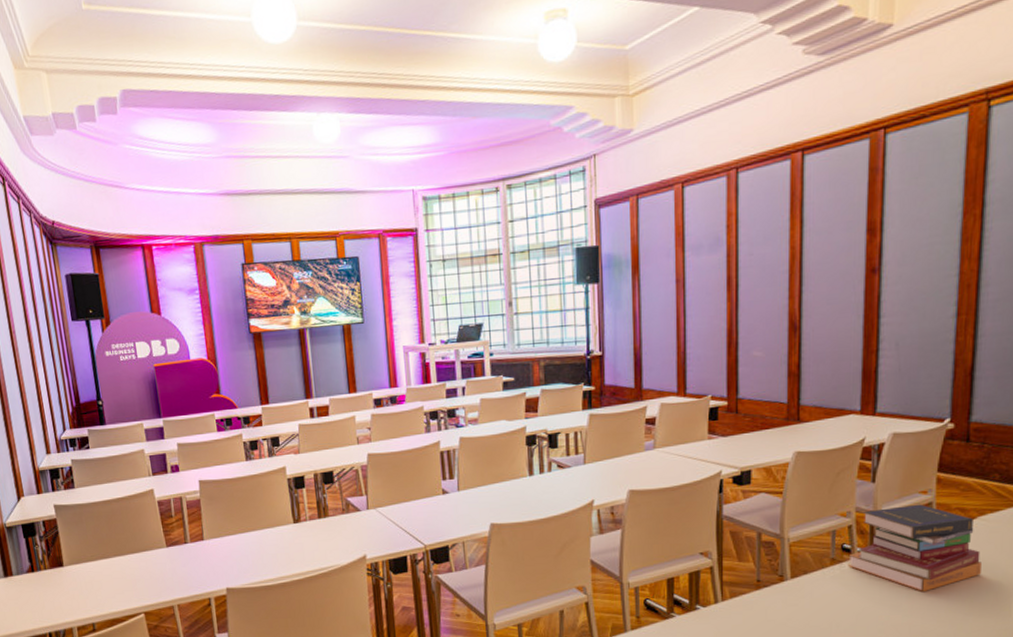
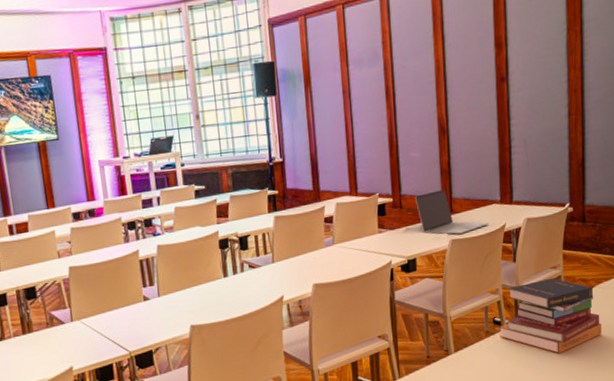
laptop: none [754,395,844,447] -> present [414,189,489,235]

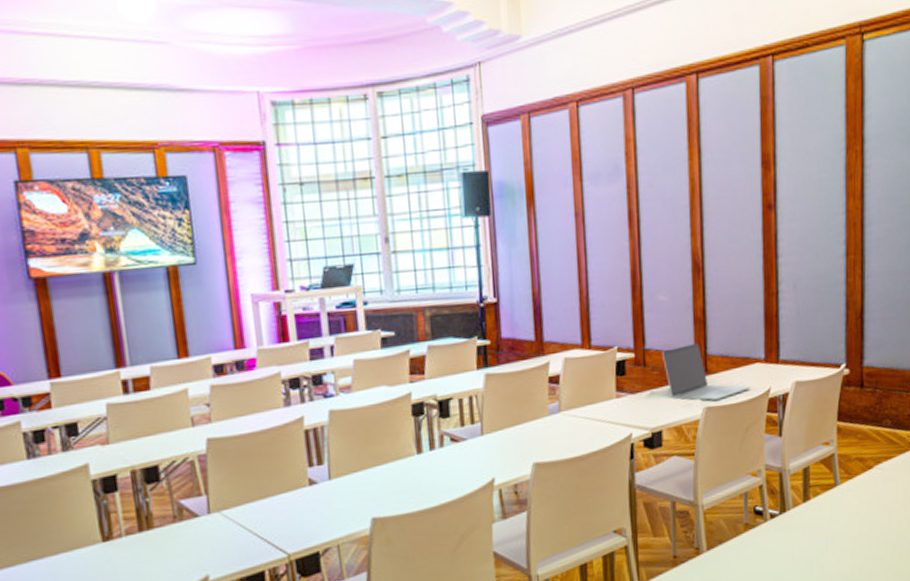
books: present [499,278,601,354] -> none [761,456,880,551]

